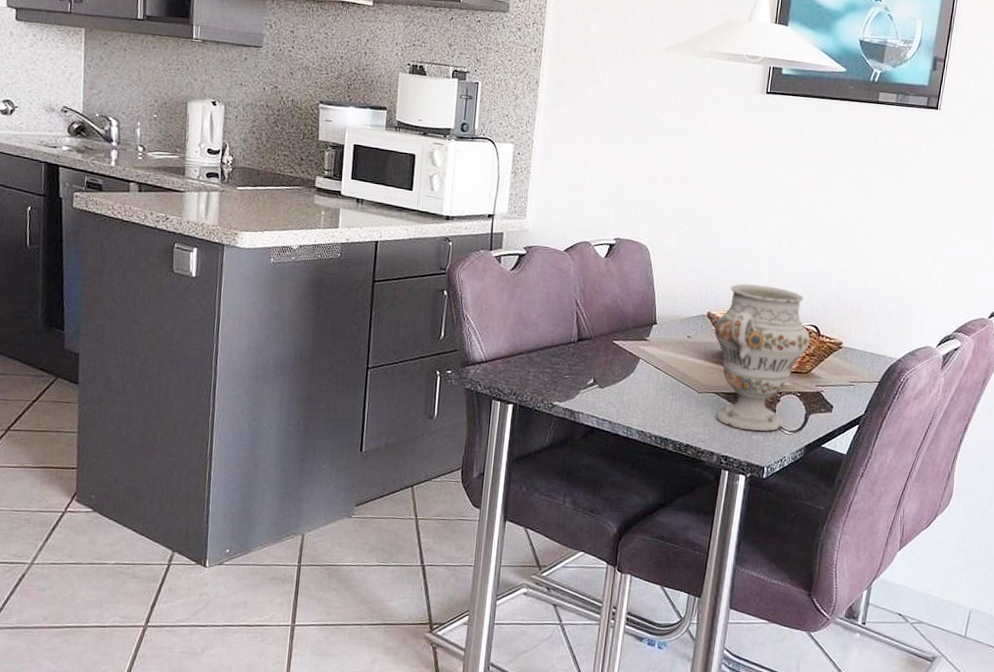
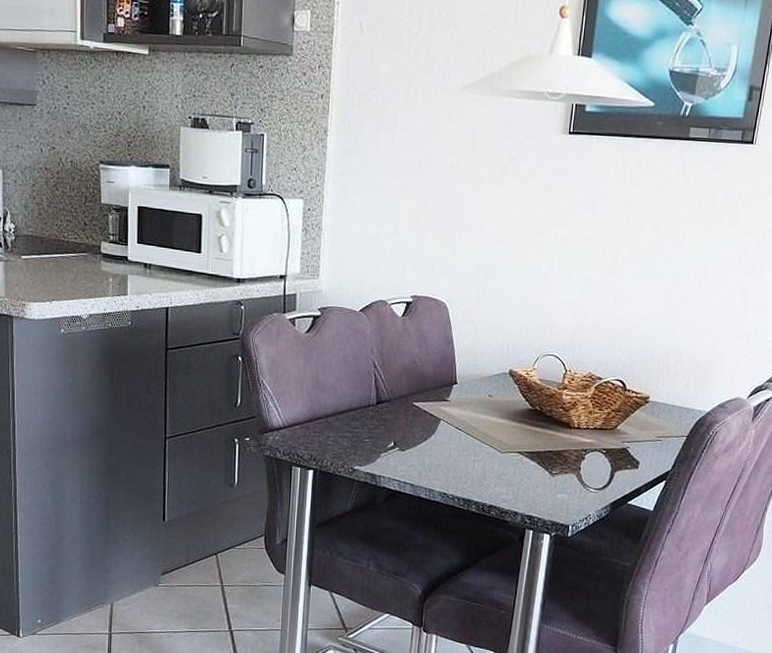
decorative vase: present [714,284,810,432] -> none [516,339,616,490]

